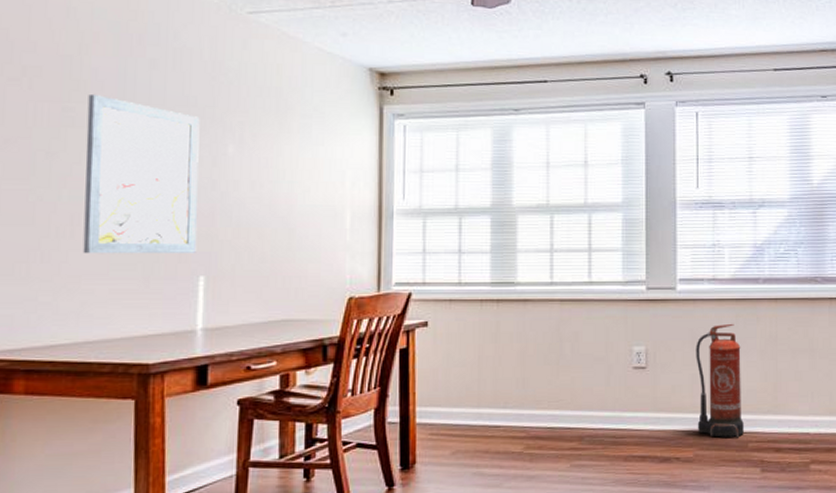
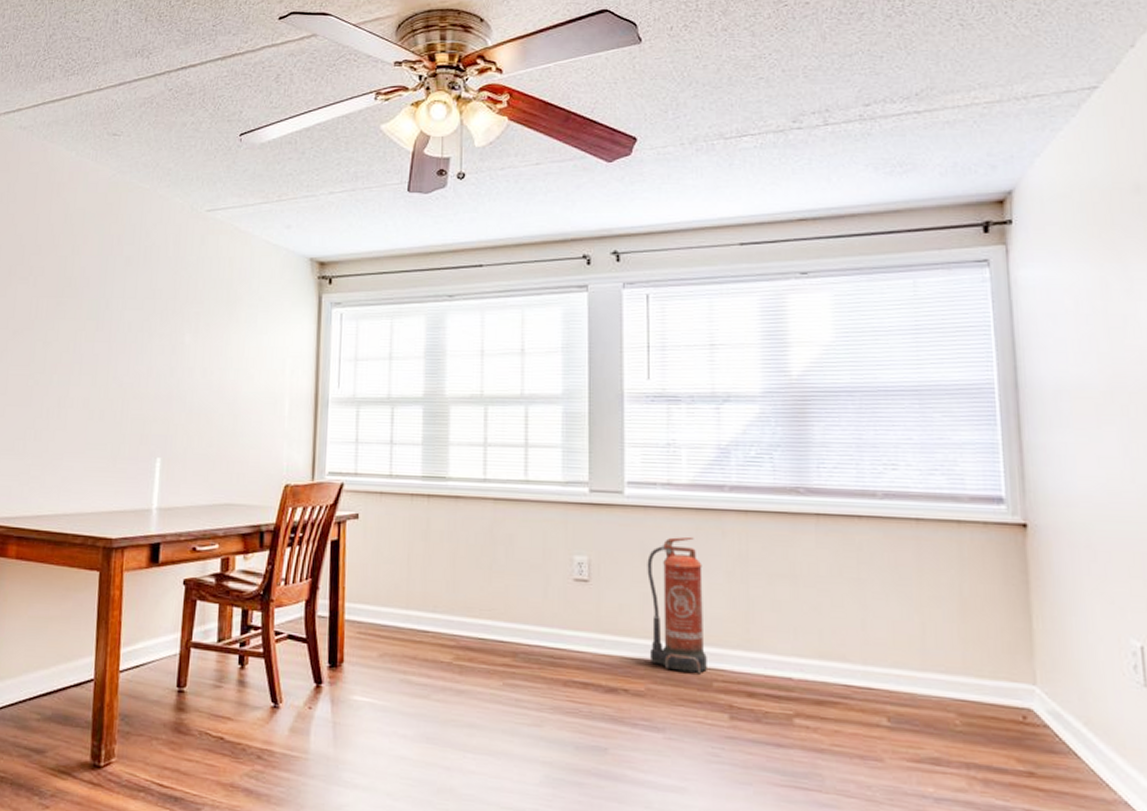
wall art: present [83,93,200,254] -> none [66,289,163,436]

